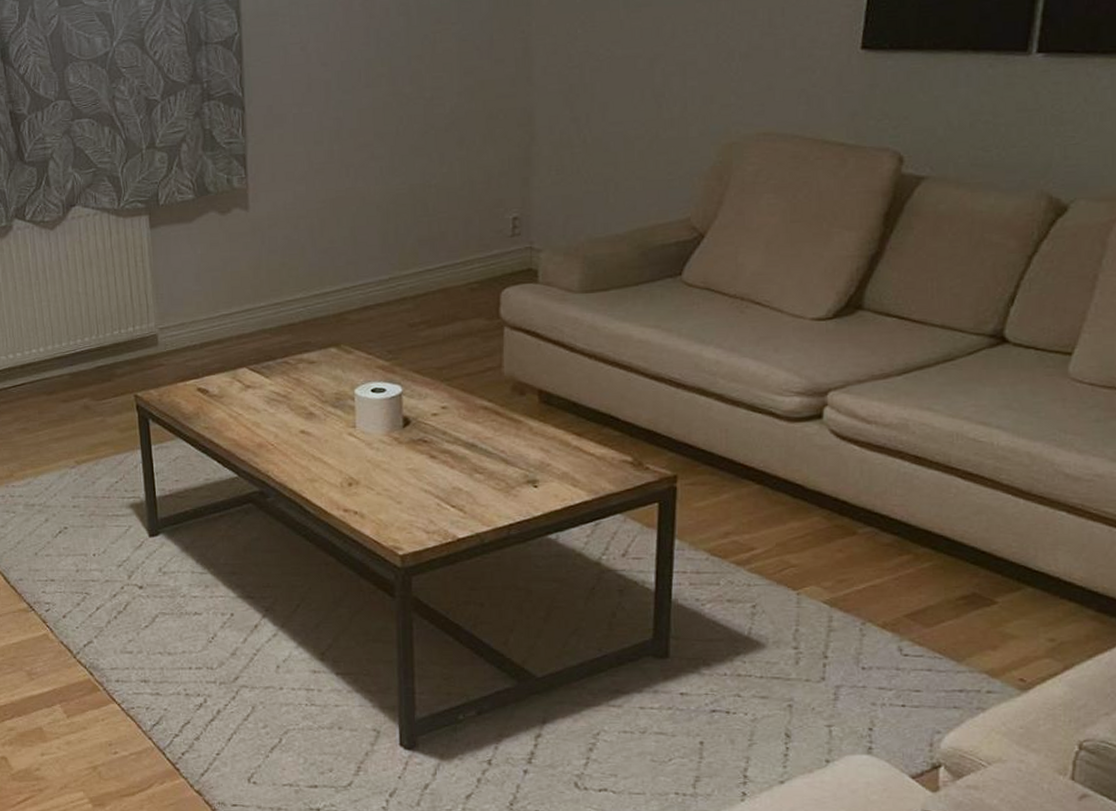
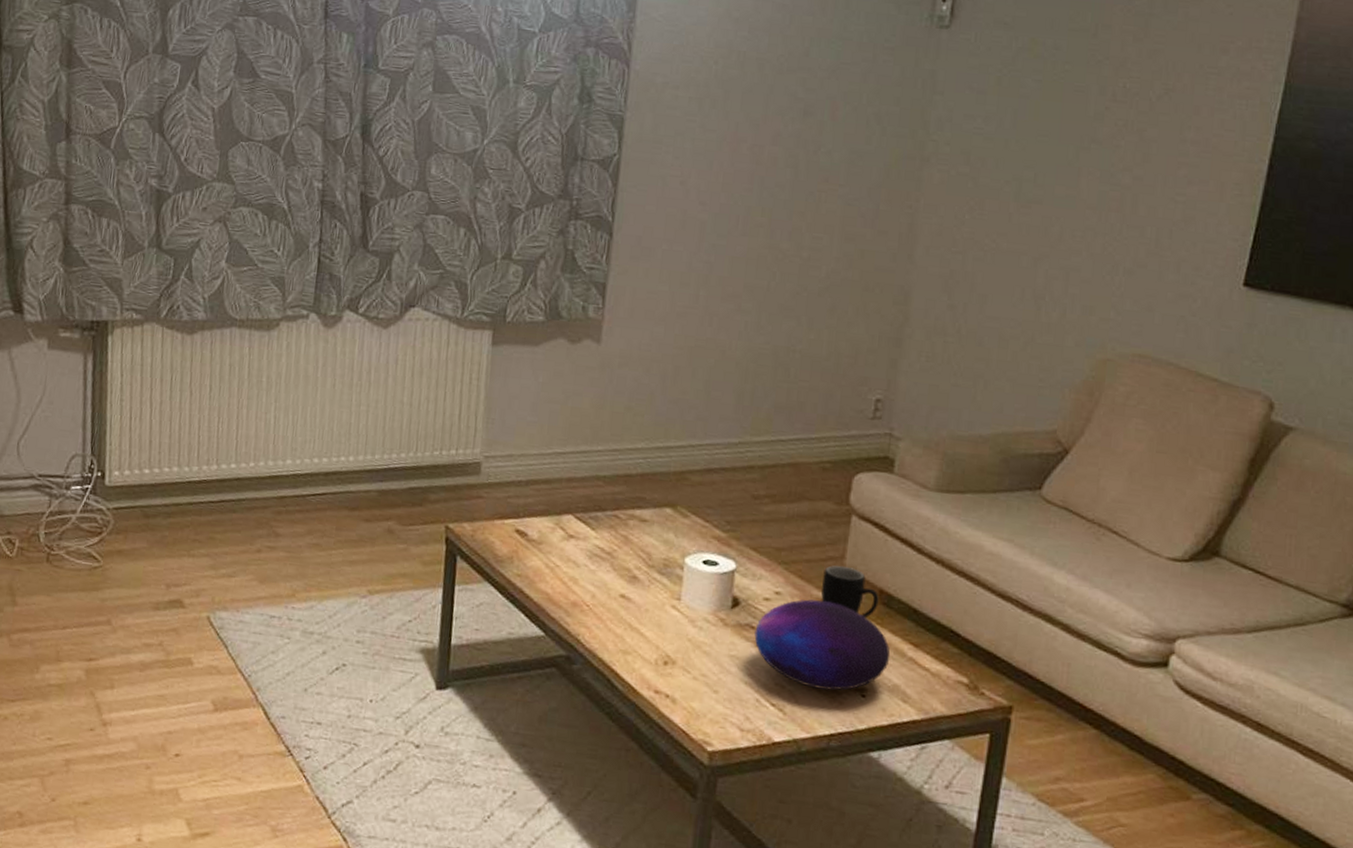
decorative orb: none [428,408,556,487] -> present [754,599,891,691]
mug: none [484,373,539,417] -> present [821,565,879,618]

